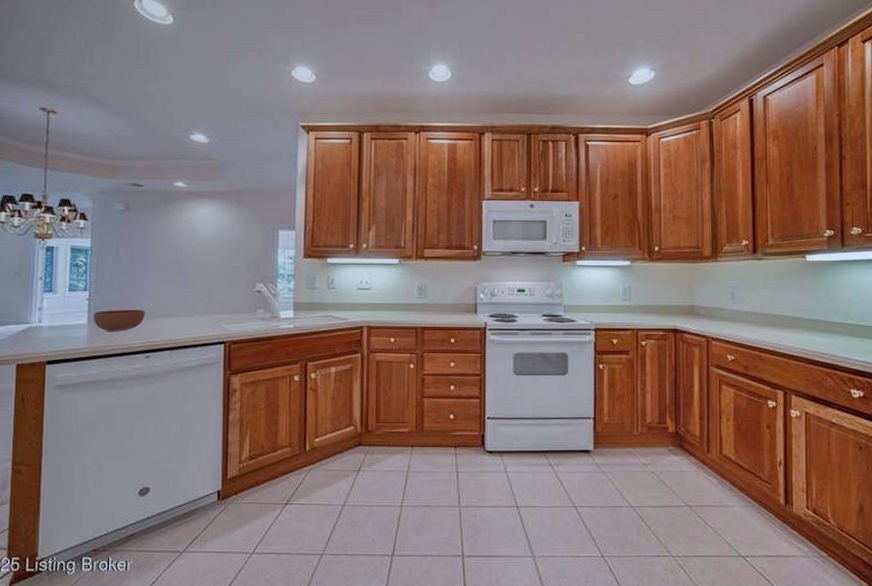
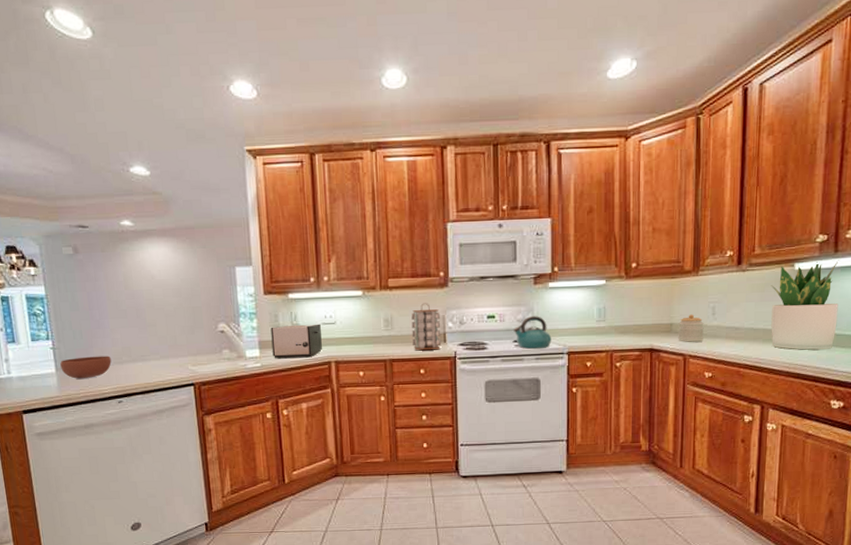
toaster: none [306,288,356,322] -> present [270,324,322,359]
spice rack: none [444,274,473,320] -> present [411,303,442,351]
kettle: none [542,292,579,325] -> present [513,316,552,350]
jar: none [700,298,725,325] -> present [678,314,704,342]
planter: none [785,254,850,339] -> present [771,260,840,351]

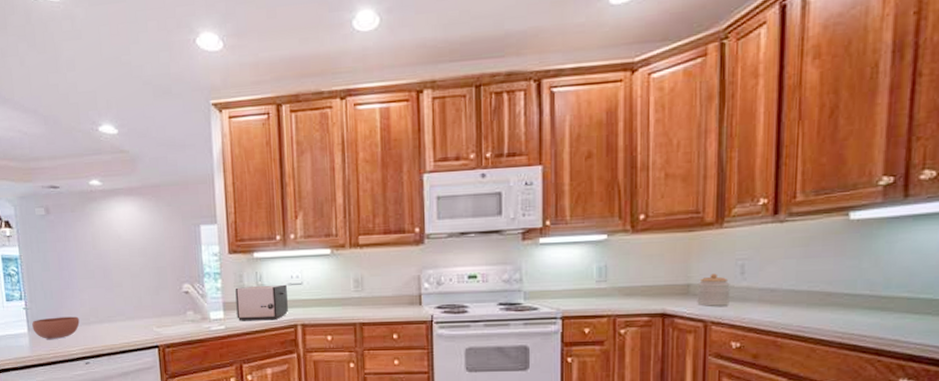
spice rack: present [411,303,442,351] -> none [383,261,417,314]
kettle: present [513,316,552,350] -> none [498,276,543,314]
planter: present [771,260,840,351] -> none [817,206,912,318]

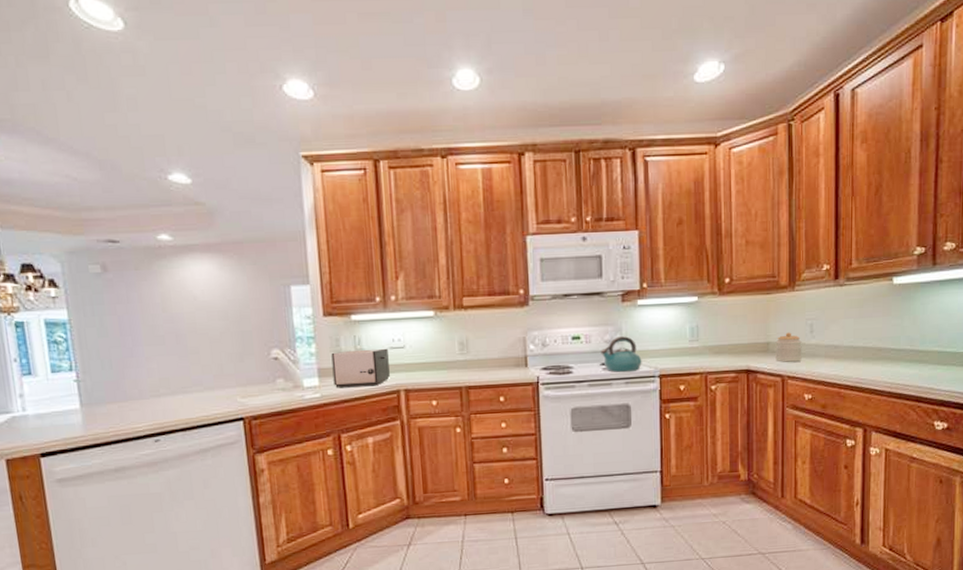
bowl: present [32,316,80,339] -> none [85,388,147,415]
kettle: none [498,276,543,314] -> present [600,336,642,373]

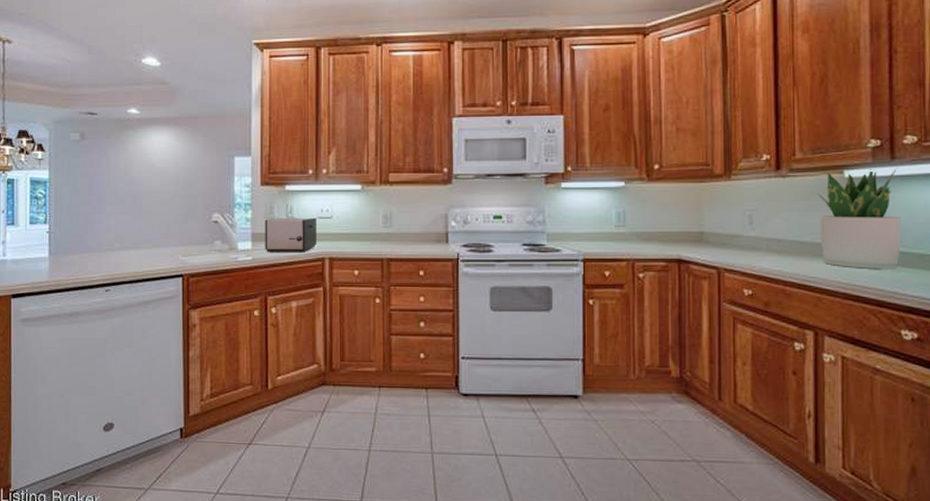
kettle: present [600,336,642,373] -> none [522,218,565,255]
jar: present [775,332,802,362] -> none [710,223,740,254]
planter: none [869,273,939,369] -> present [817,168,901,270]

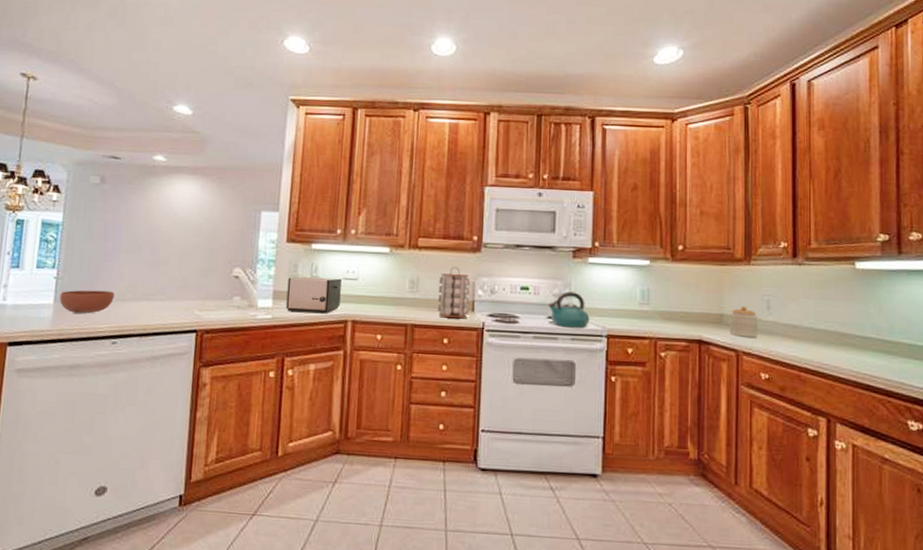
bowl: none [54,242,104,264] -> present [59,290,115,314]
spice rack: none [412,200,443,251] -> present [438,267,471,319]
kettle: none [522,218,565,255] -> present [548,291,590,329]
jar: none [710,223,740,254] -> present [730,306,758,338]
planter: present [817,168,901,270] -> none [830,262,908,361]

